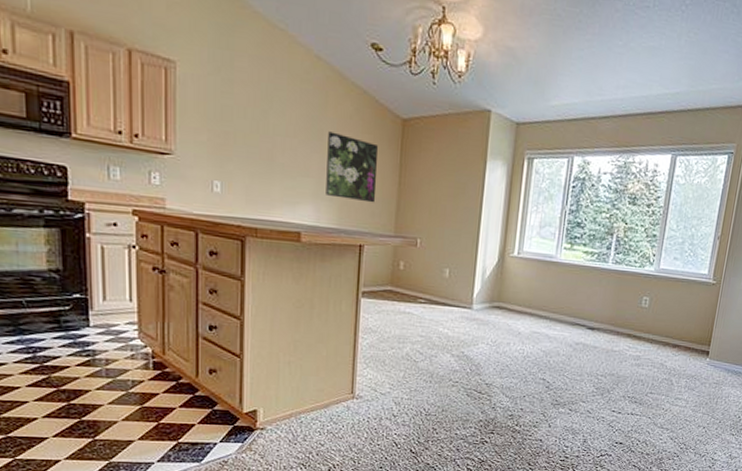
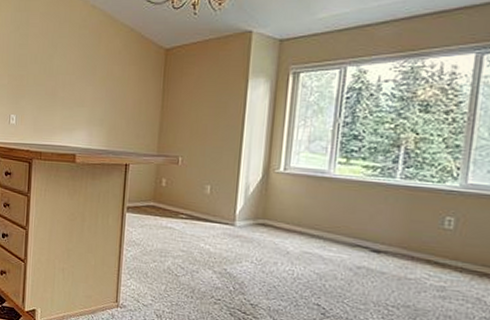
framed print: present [326,131,378,203] -> none [97,67,143,126]

